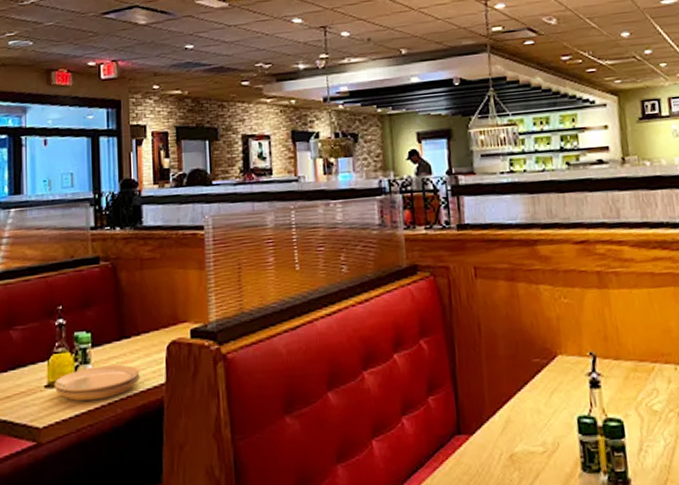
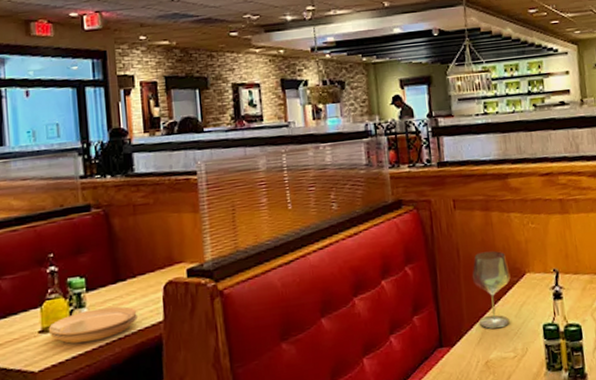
wine glass: none [494,327,540,418] -> present [471,251,511,329]

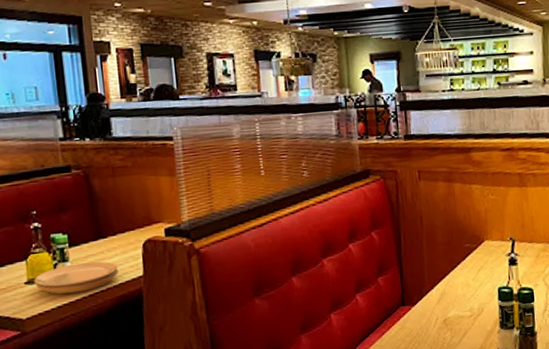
wine glass: present [471,251,511,329] -> none [433,219,470,291]

